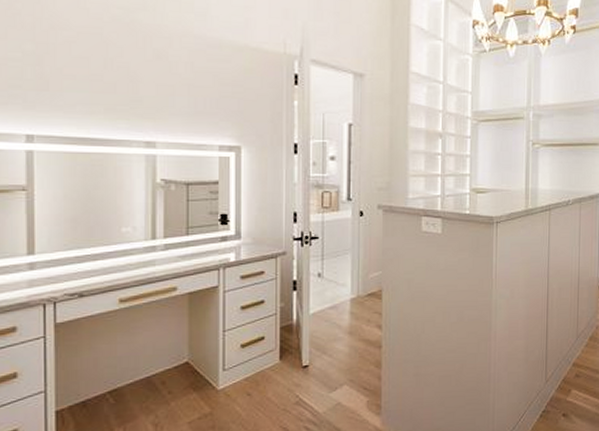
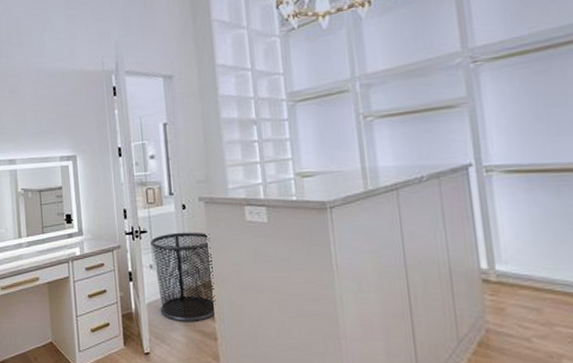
waste bin: none [321,240,385,332] -> present [150,232,217,322]

